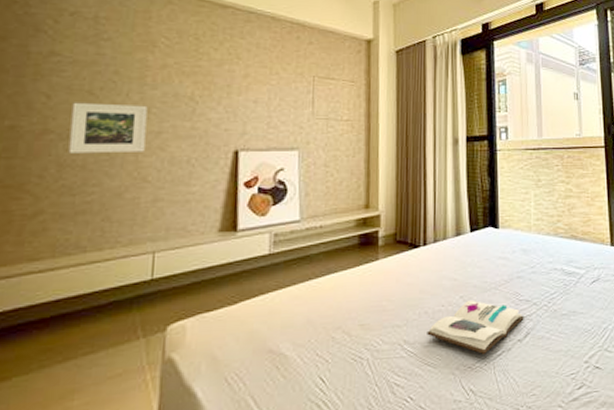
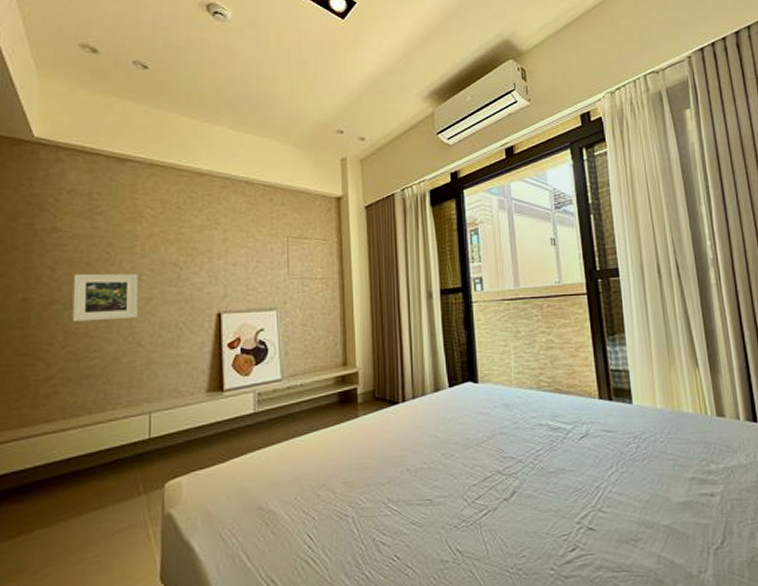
book: present [427,299,524,354] -> none [410,457,510,513]

